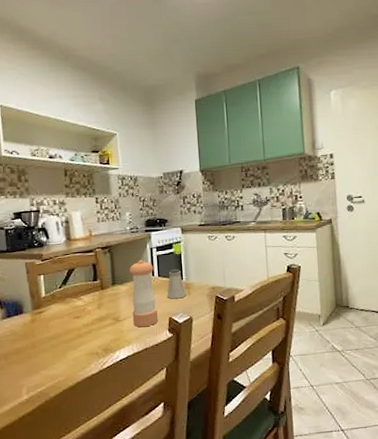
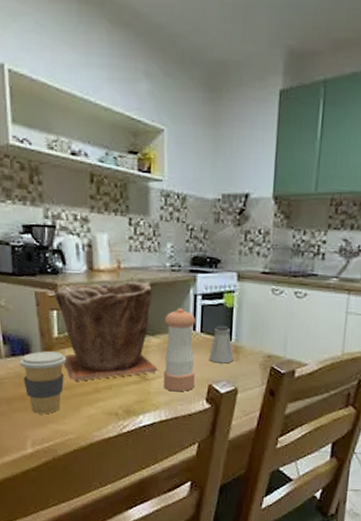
coffee cup: none [14,308,54,364] -> present [19,351,67,414]
plant pot: none [40,243,129,331] -> present [53,280,159,382]

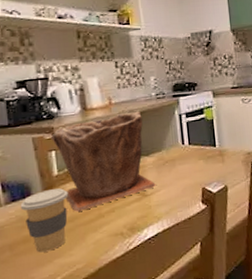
pepper shaker: present [163,308,196,392] -> none [156,128,191,201]
saltshaker: present [209,325,234,364] -> none [199,135,220,168]

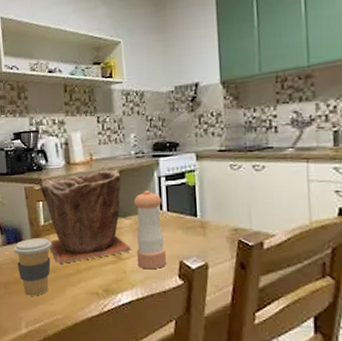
pepper shaker: none [156,128,191,201] -> present [133,190,167,270]

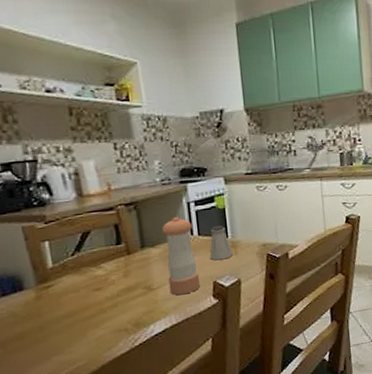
coffee cup: present [13,238,52,296] -> none [11,281,66,350]
plant pot: present [39,169,133,265] -> none [42,198,164,308]
saltshaker: none [177,203,201,240] -> present [209,225,233,261]

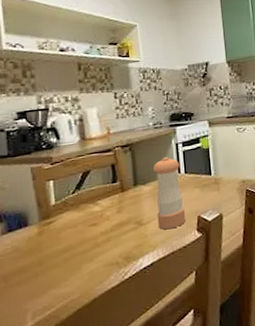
saltshaker: present [209,225,233,261] -> none [195,163,215,197]

